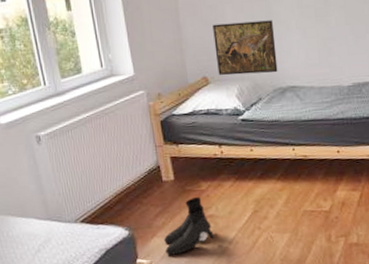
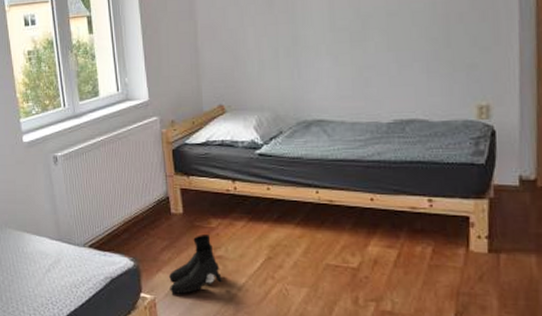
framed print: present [213,20,278,76] -> none [232,45,303,105]

